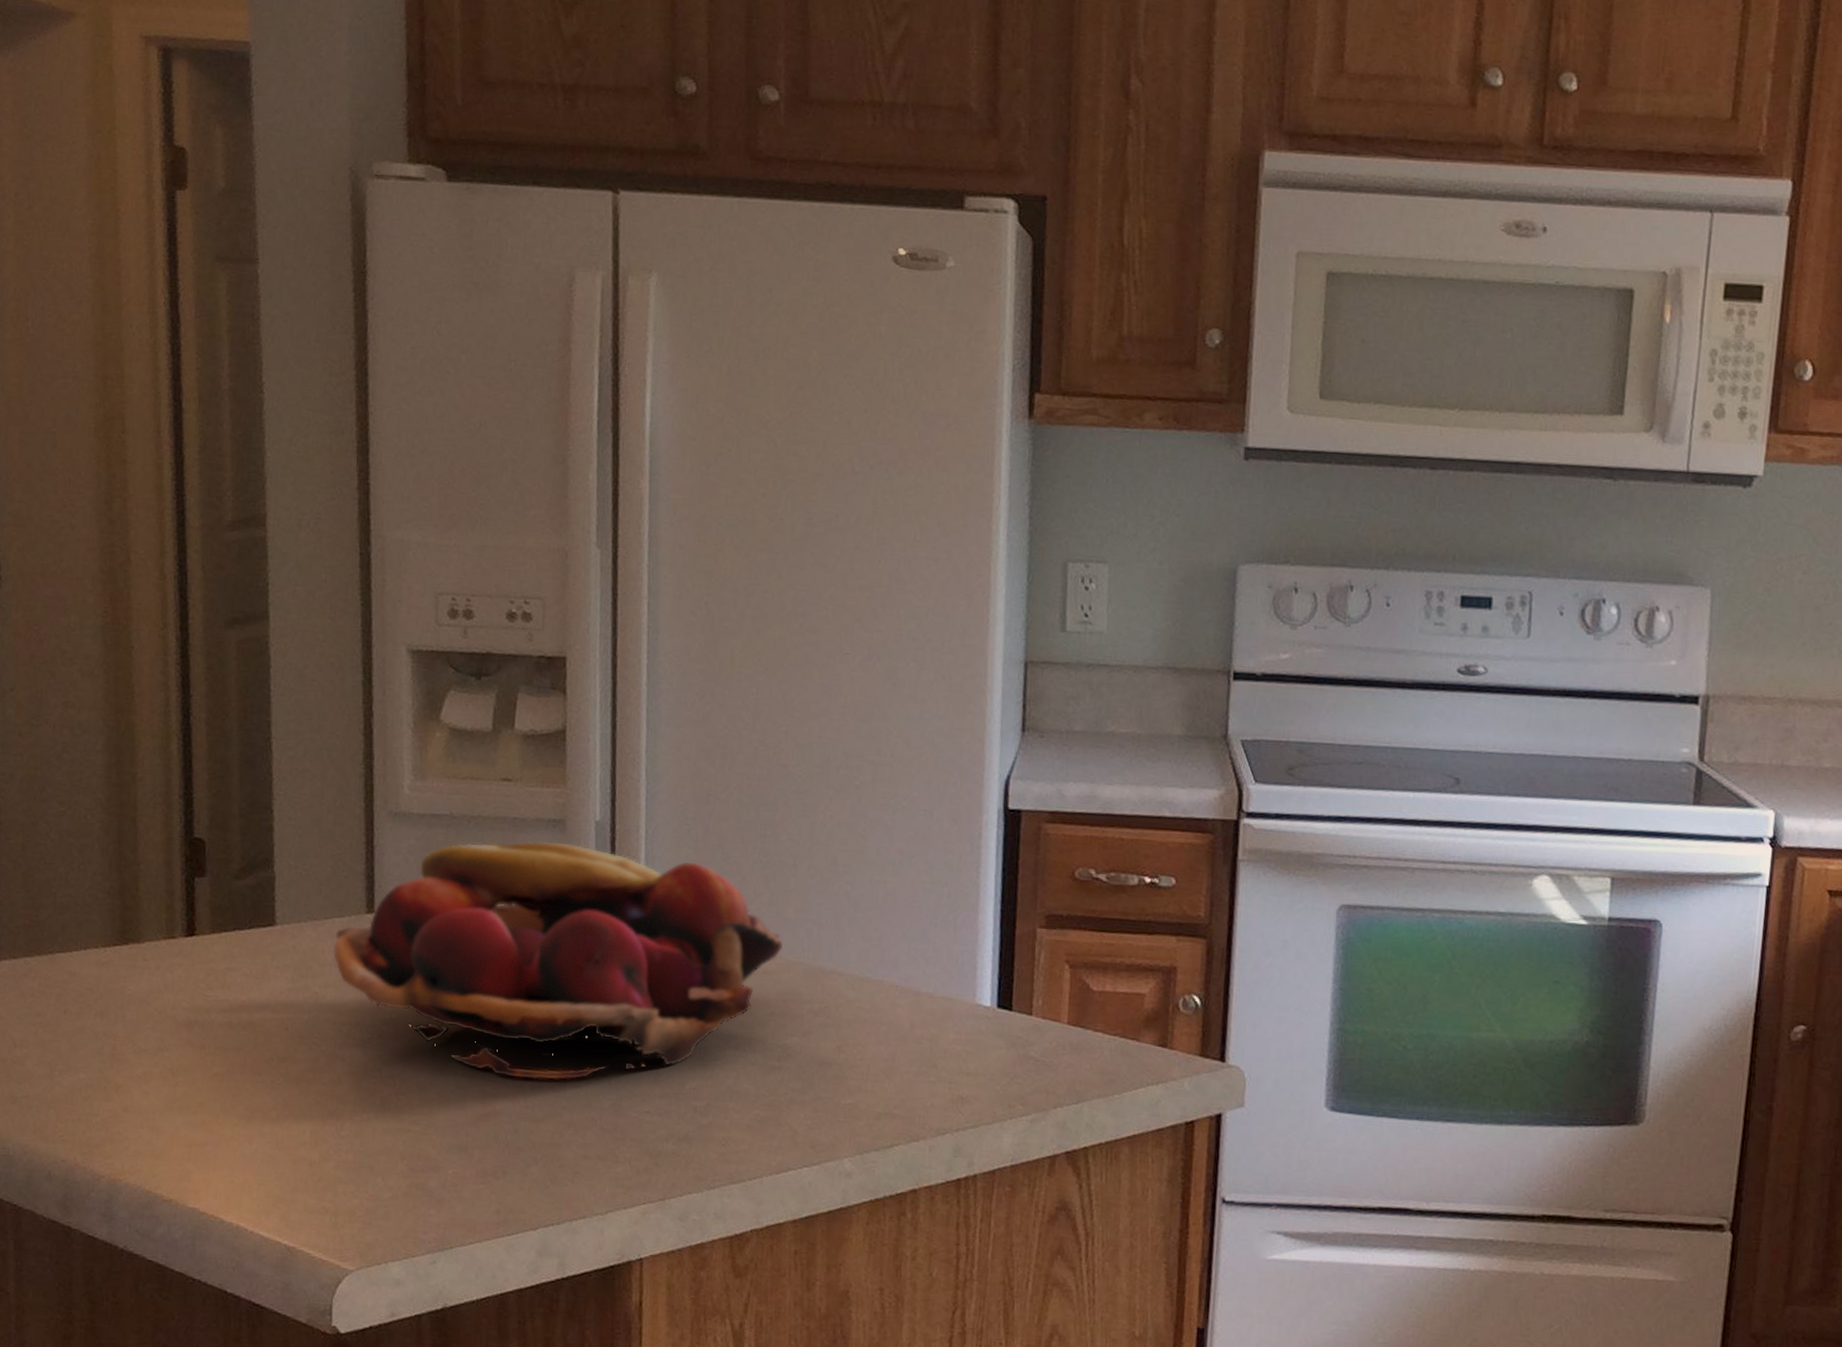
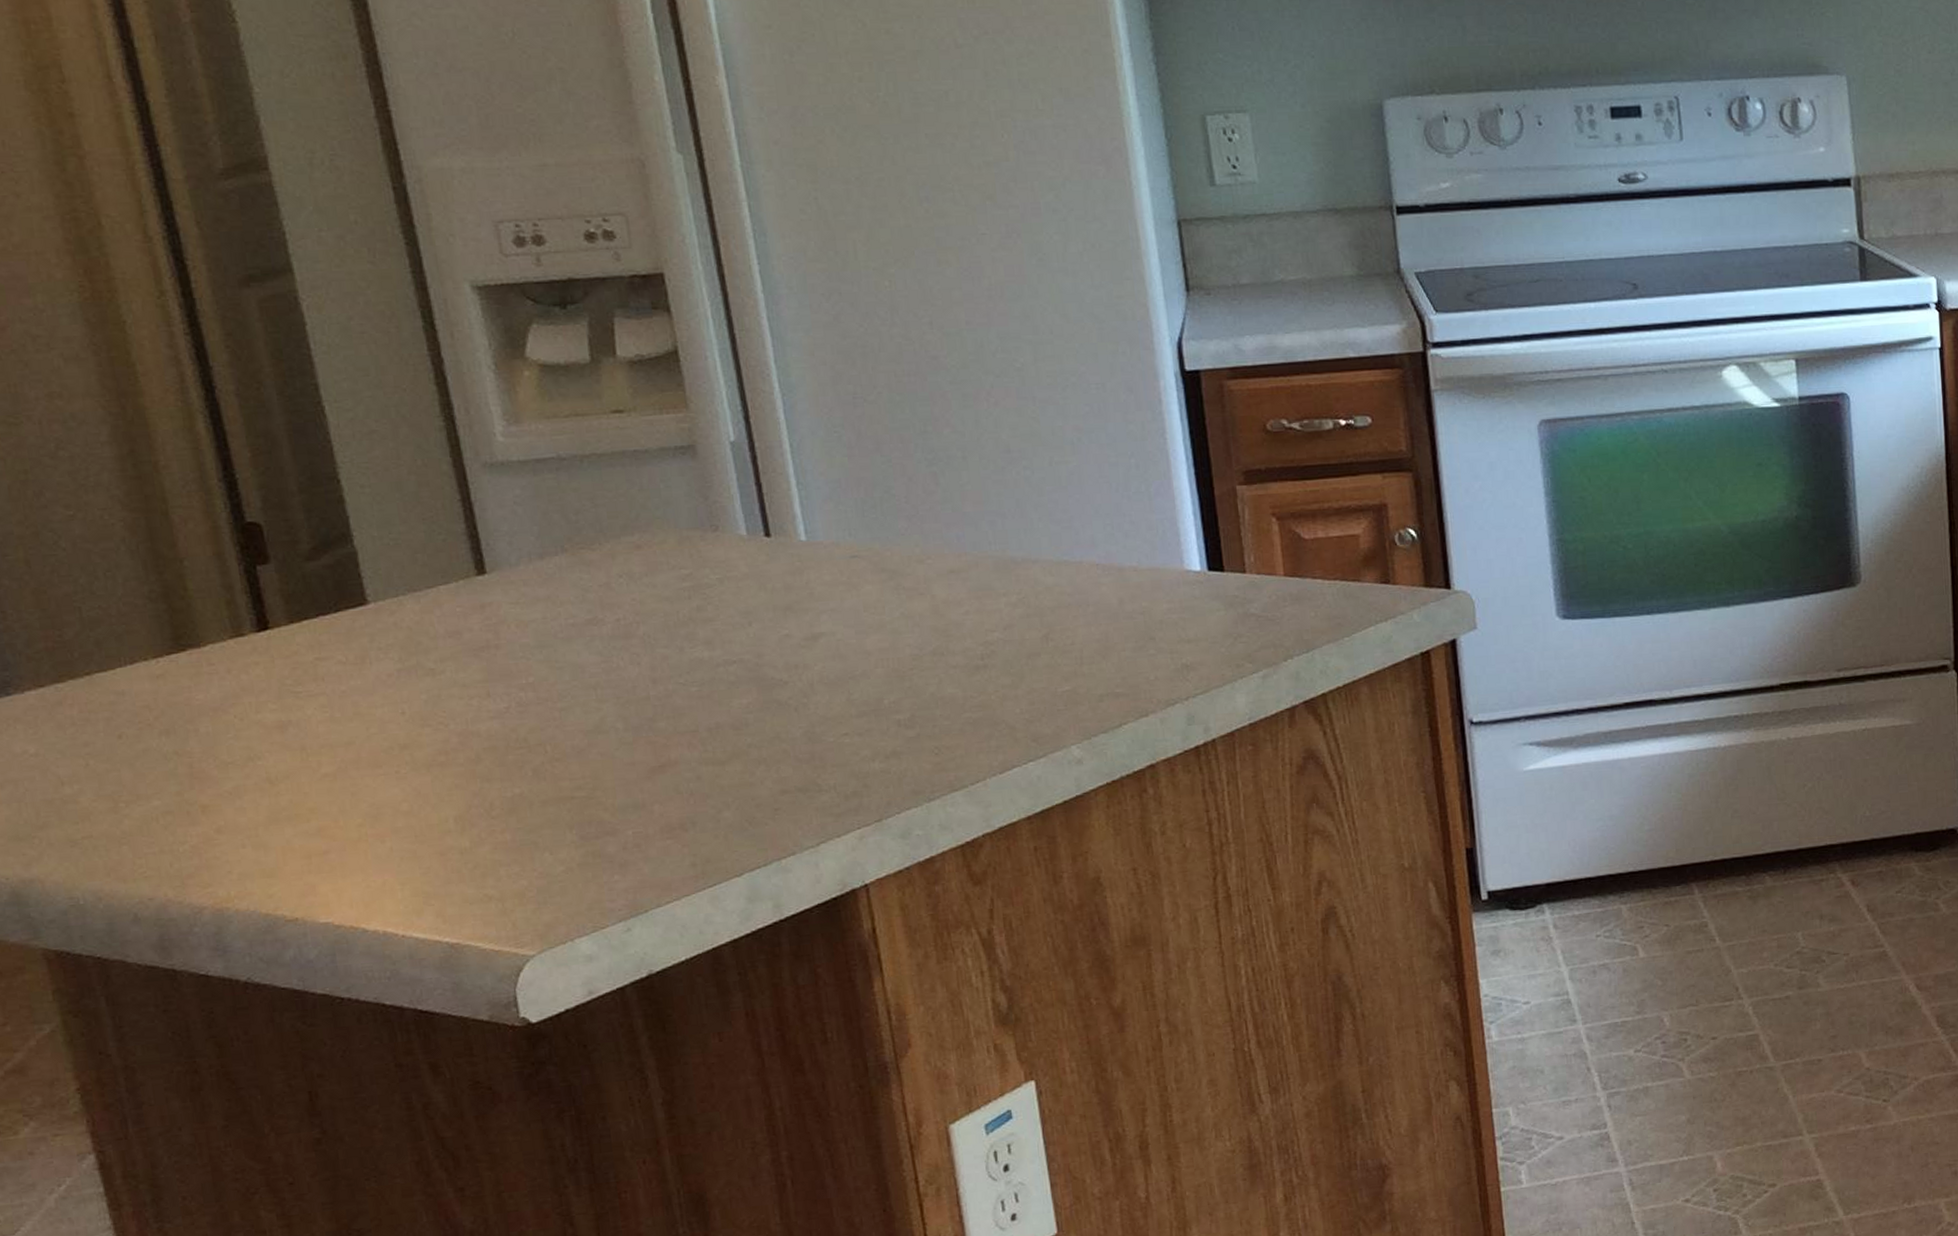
fruit basket: present [333,841,783,1080] -> none [443,469,967,724]

